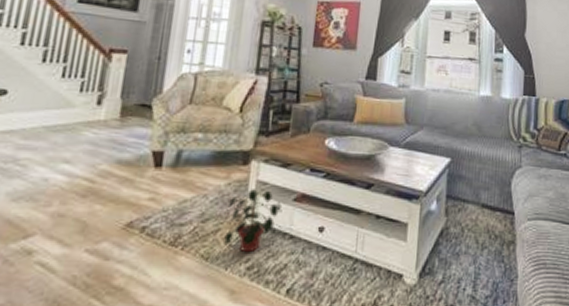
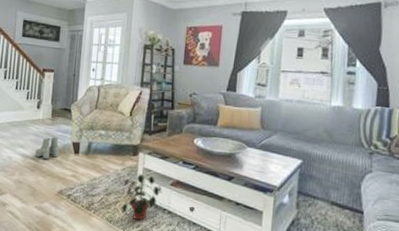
boots: none [88,145,131,178] -> present [34,137,59,159]

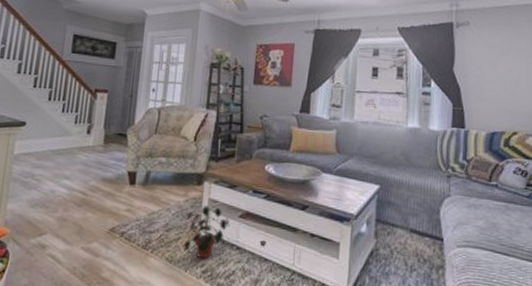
boots: present [34,137,59,159] -> none [82,166,112,192]

